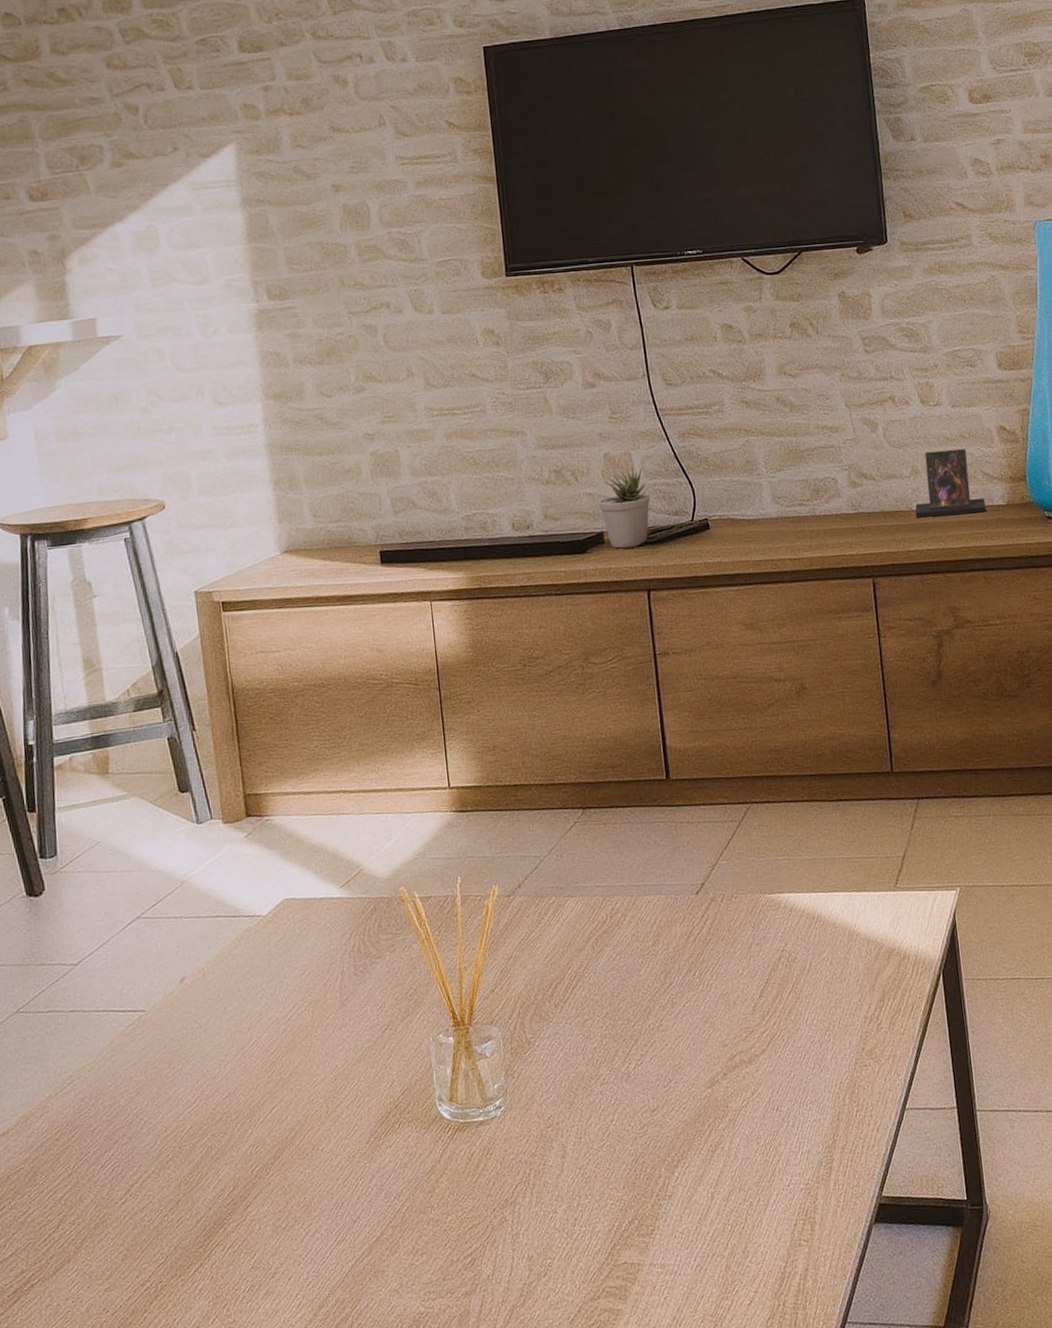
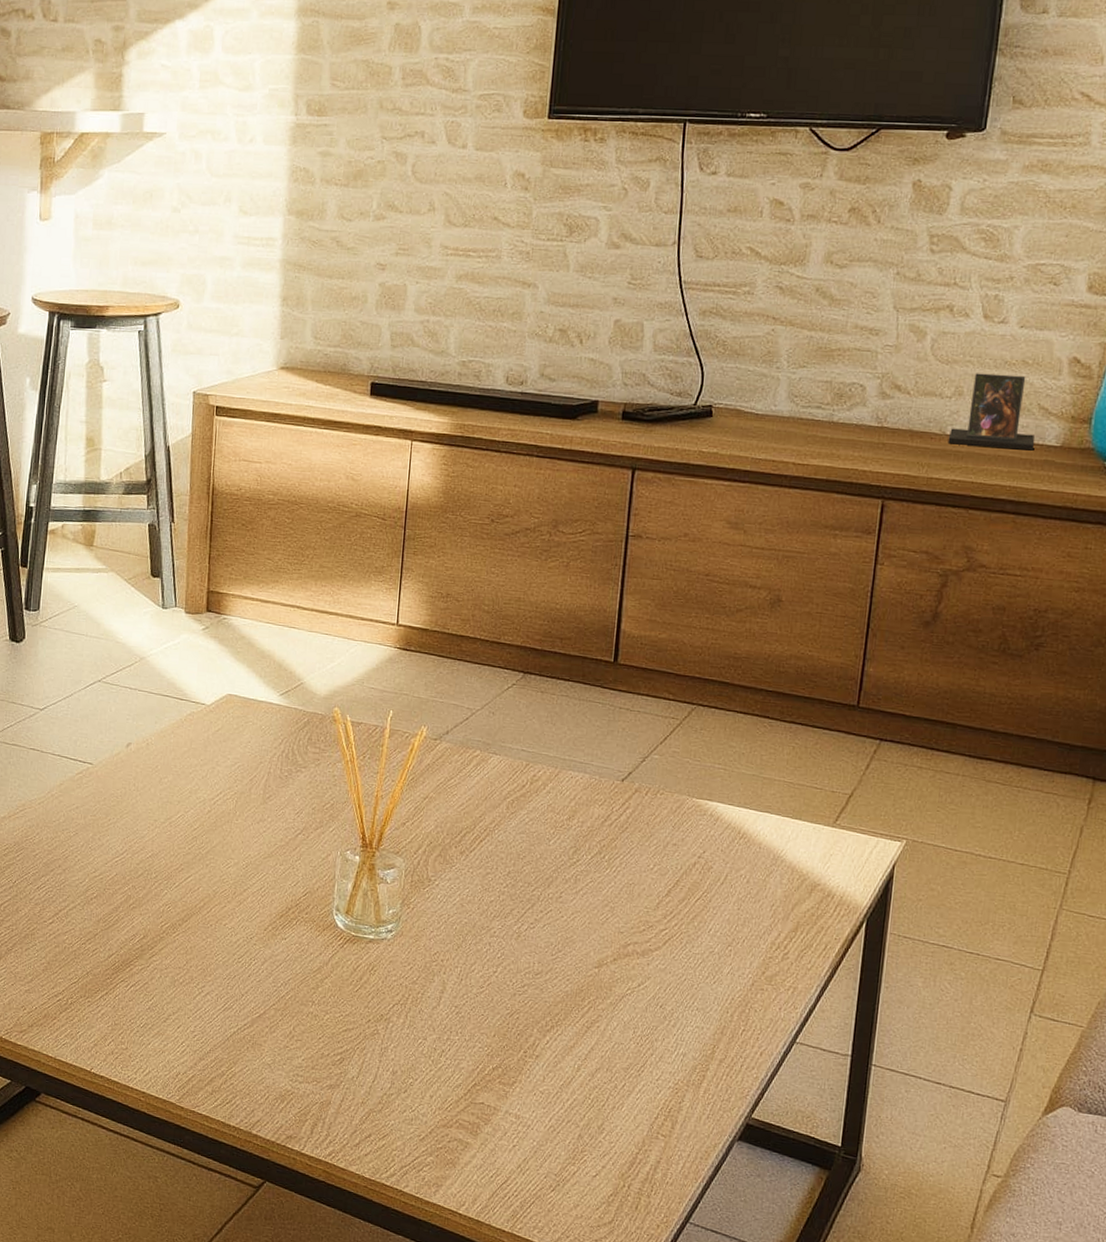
potted plant: present [599,465,650,549] -> none [599,337,657,423]

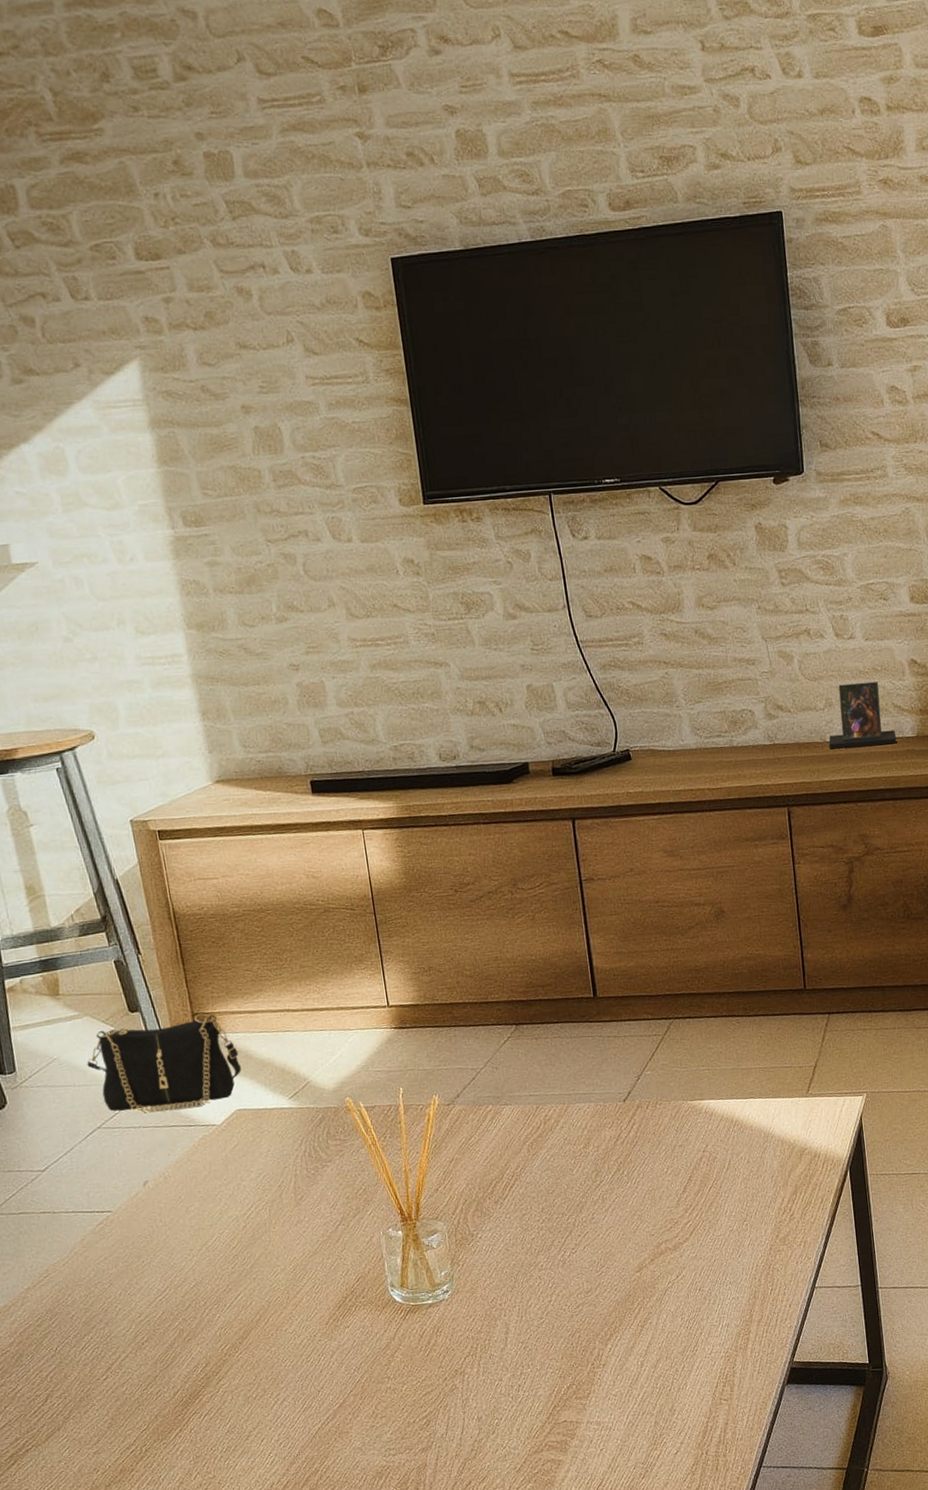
handbag: none [102,589,242,683] -> present [87,1013,241,1113]

